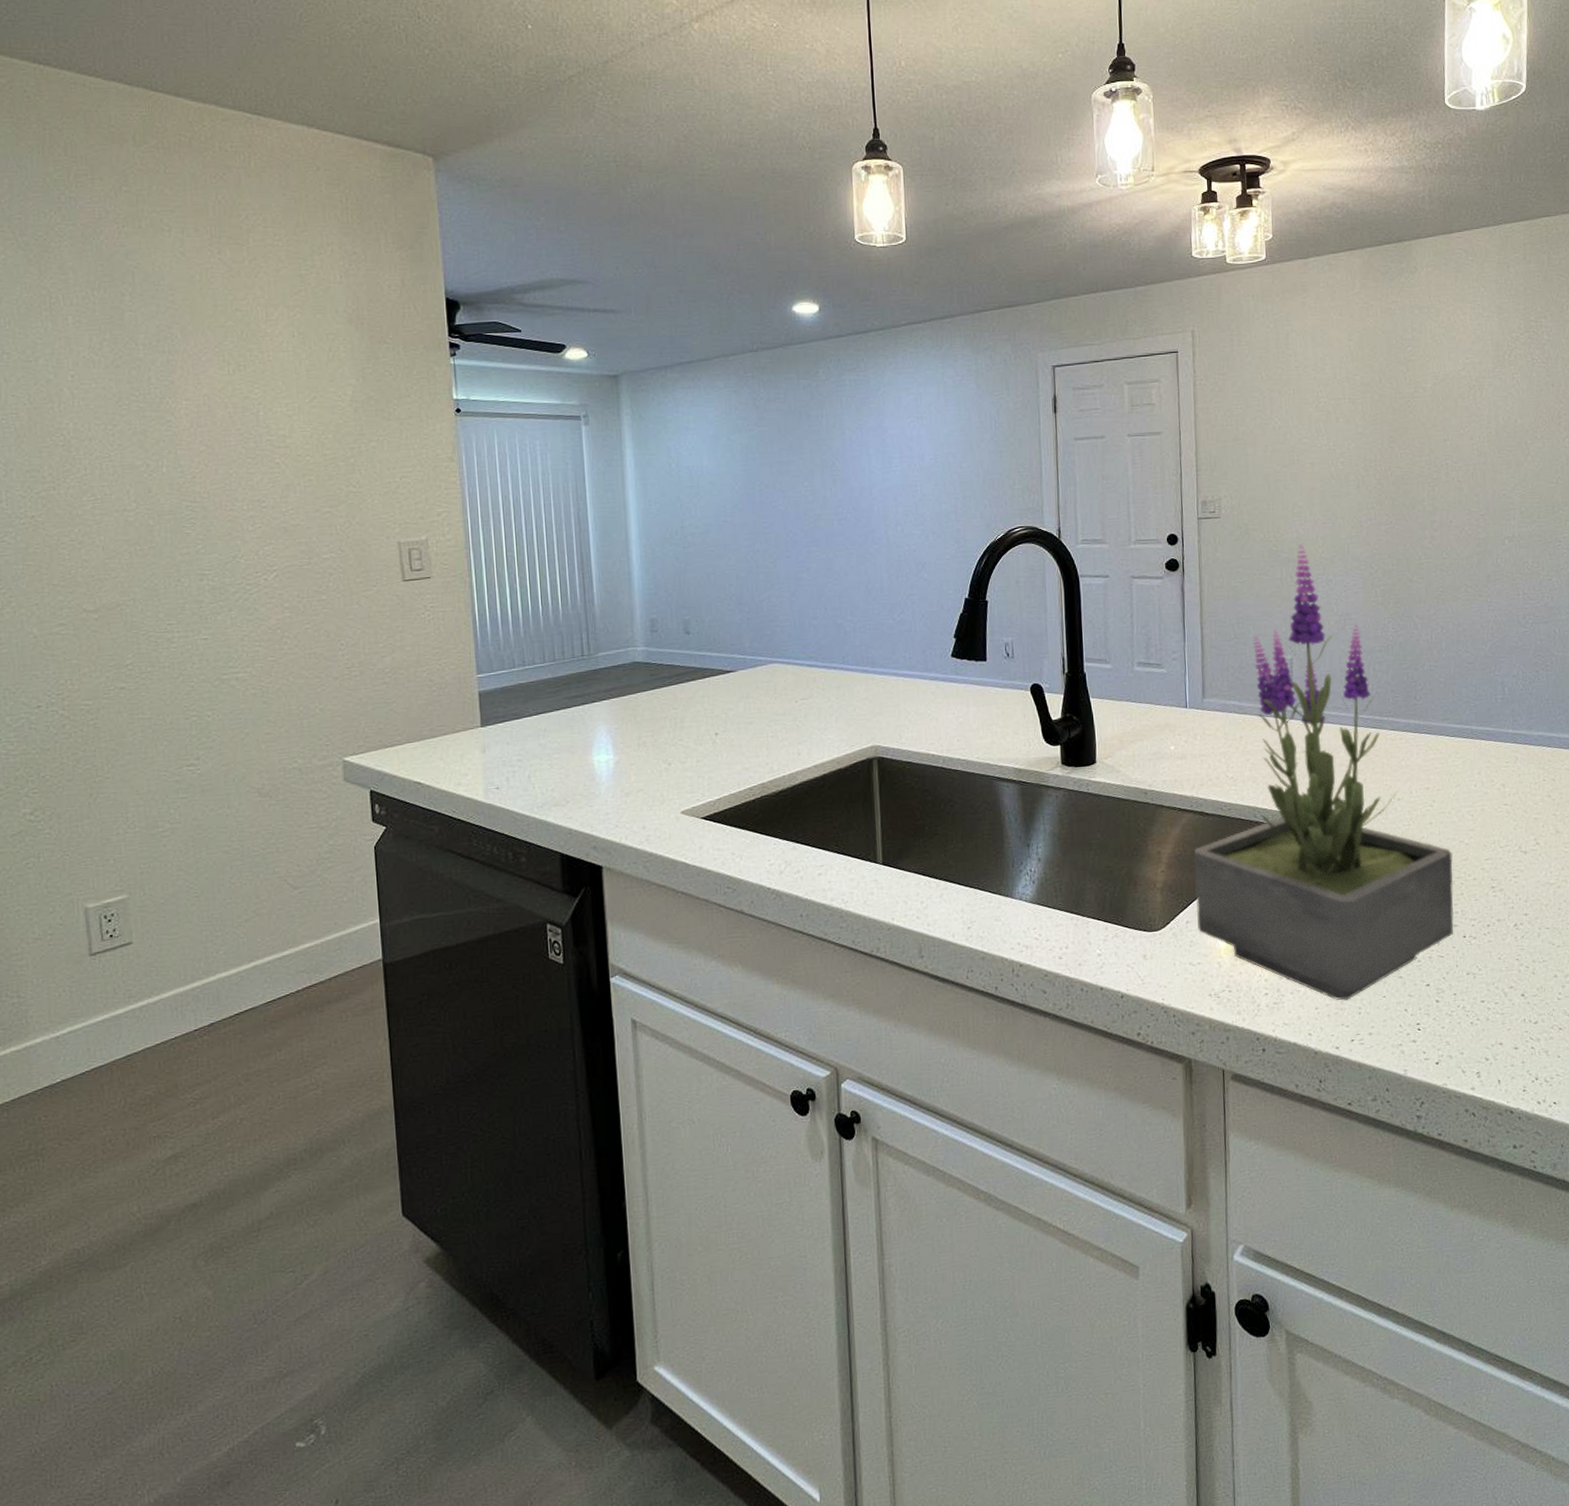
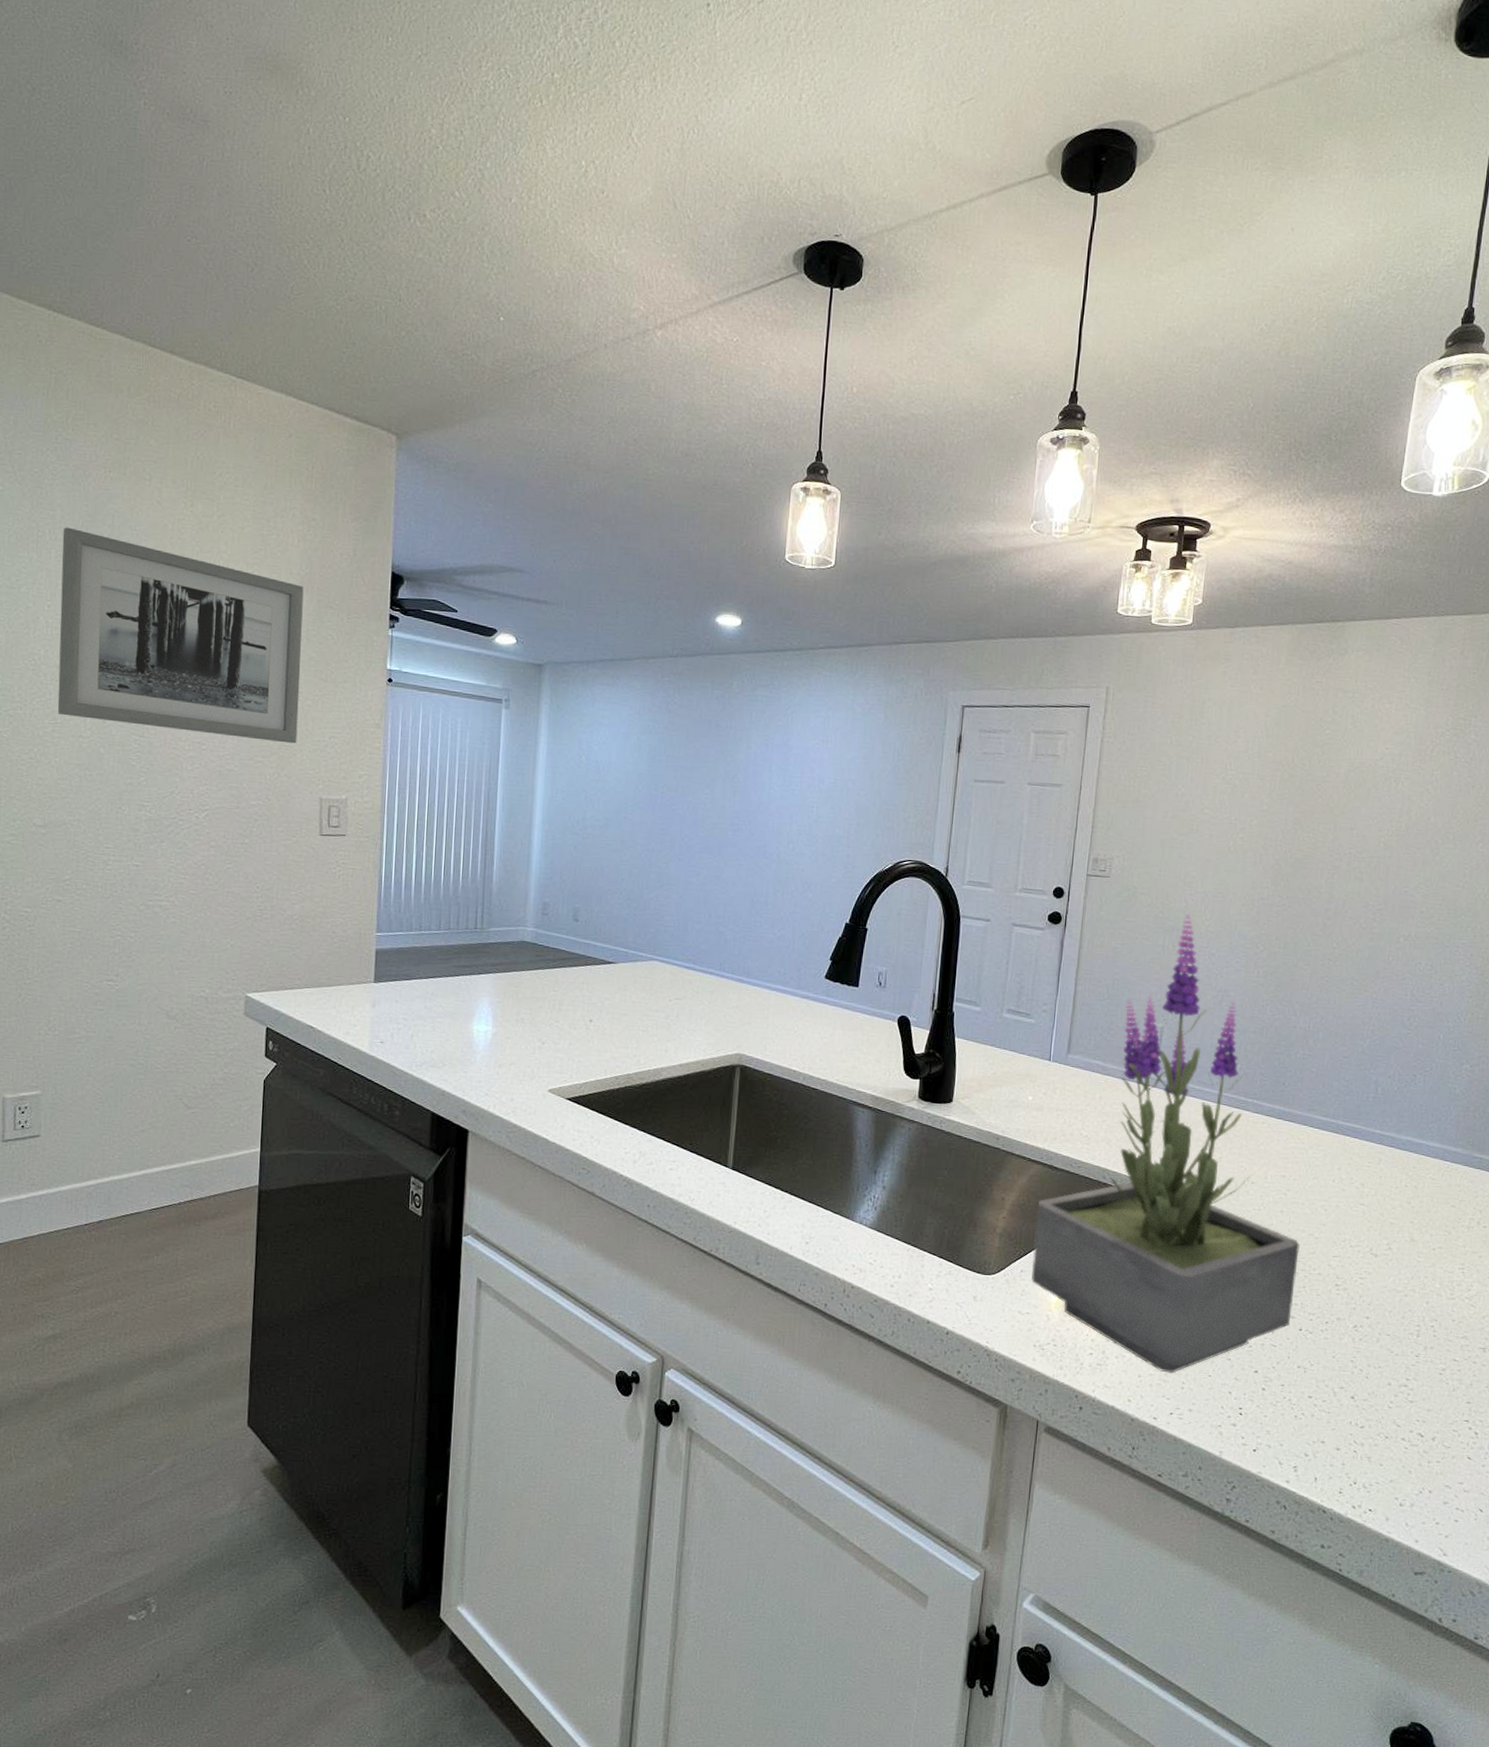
wall art: none [78,290,366,491] -> present [57,527,304,744]

